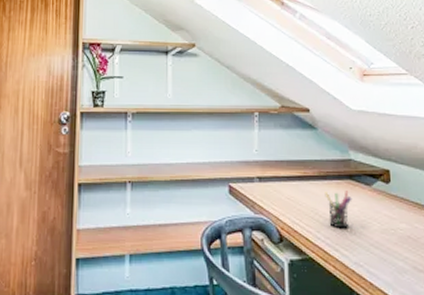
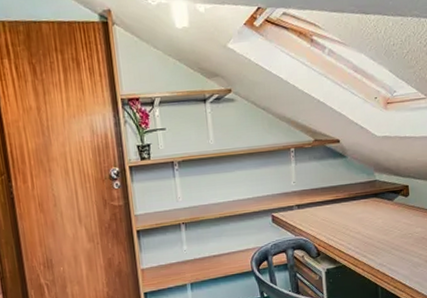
pen holder: present [325,191,352,229] -> none [354,207,377,239]

